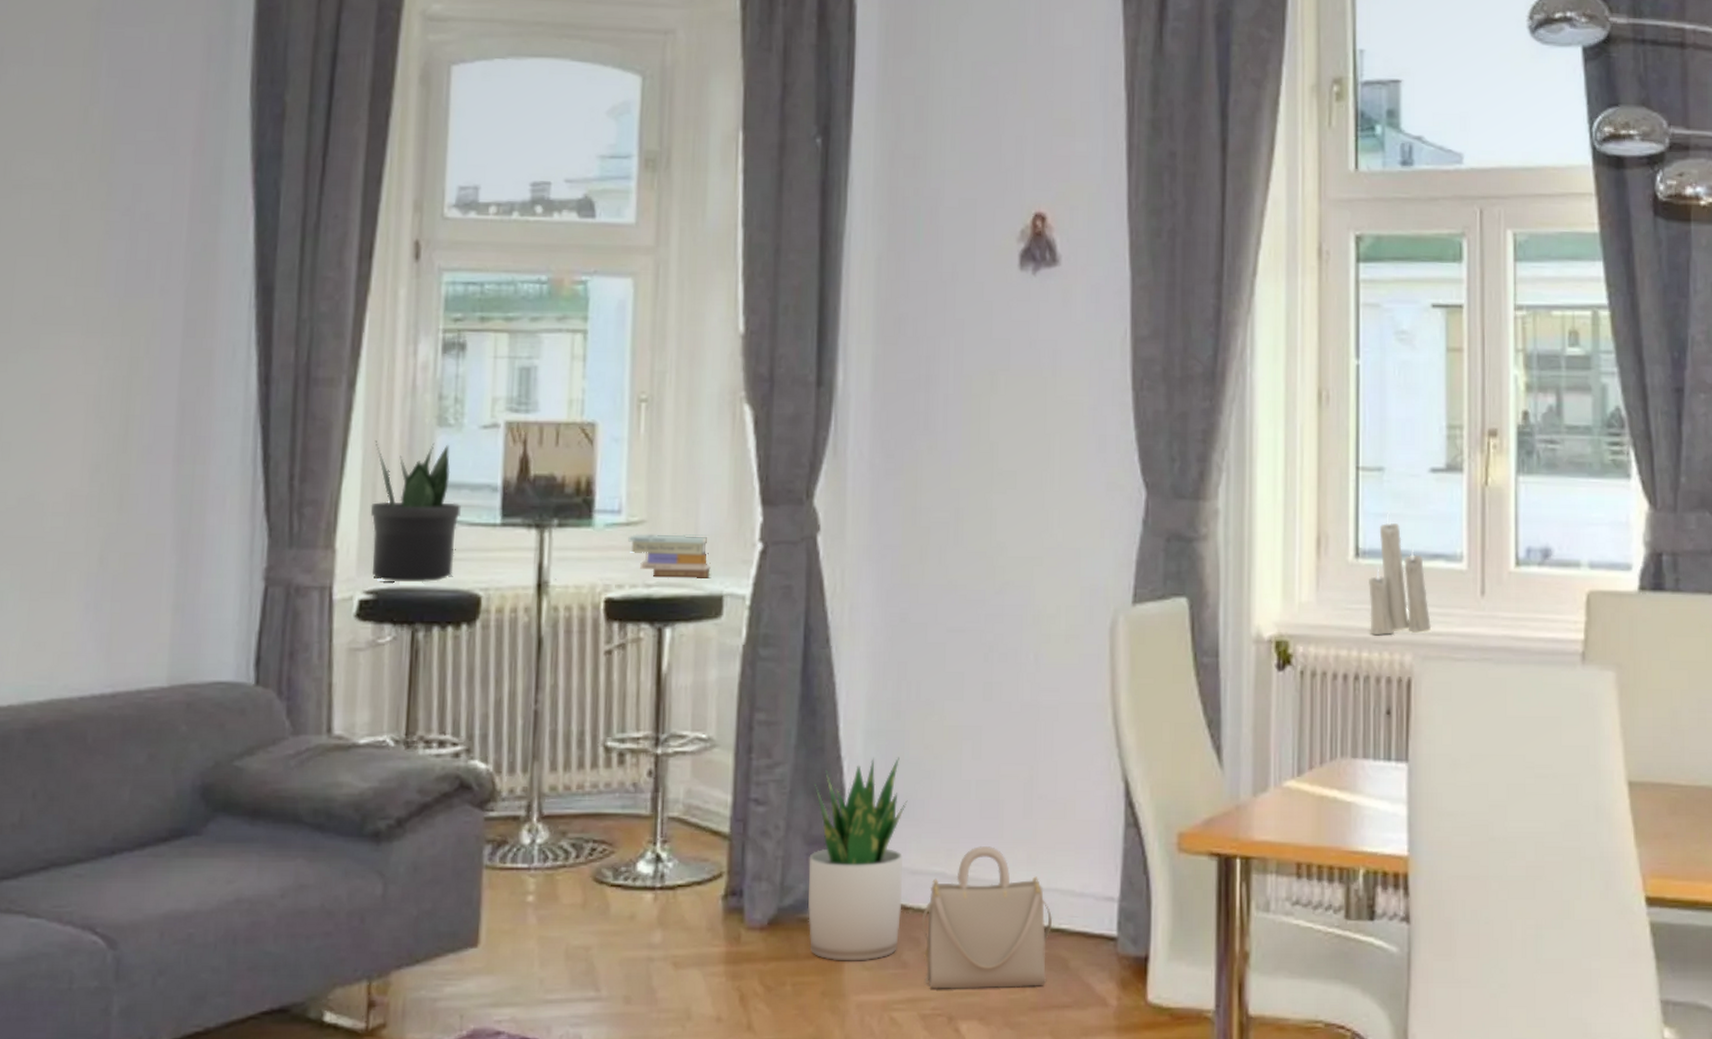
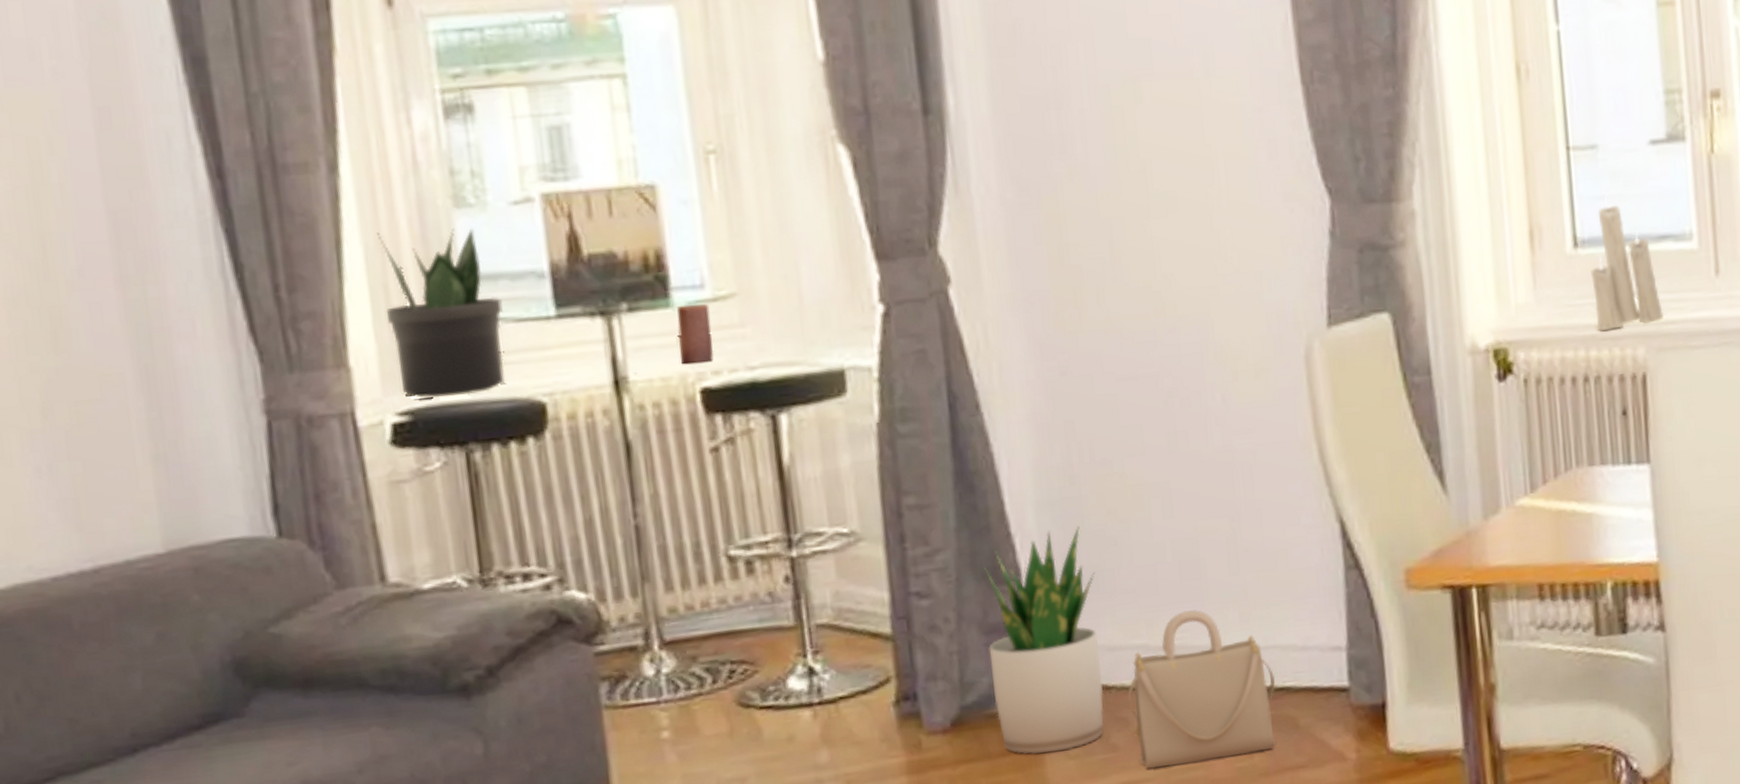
candle: none [593,526,623,578] -> present [677,303,714,366]
books: present [628,534,711,580] -> none [718,302,825,358]

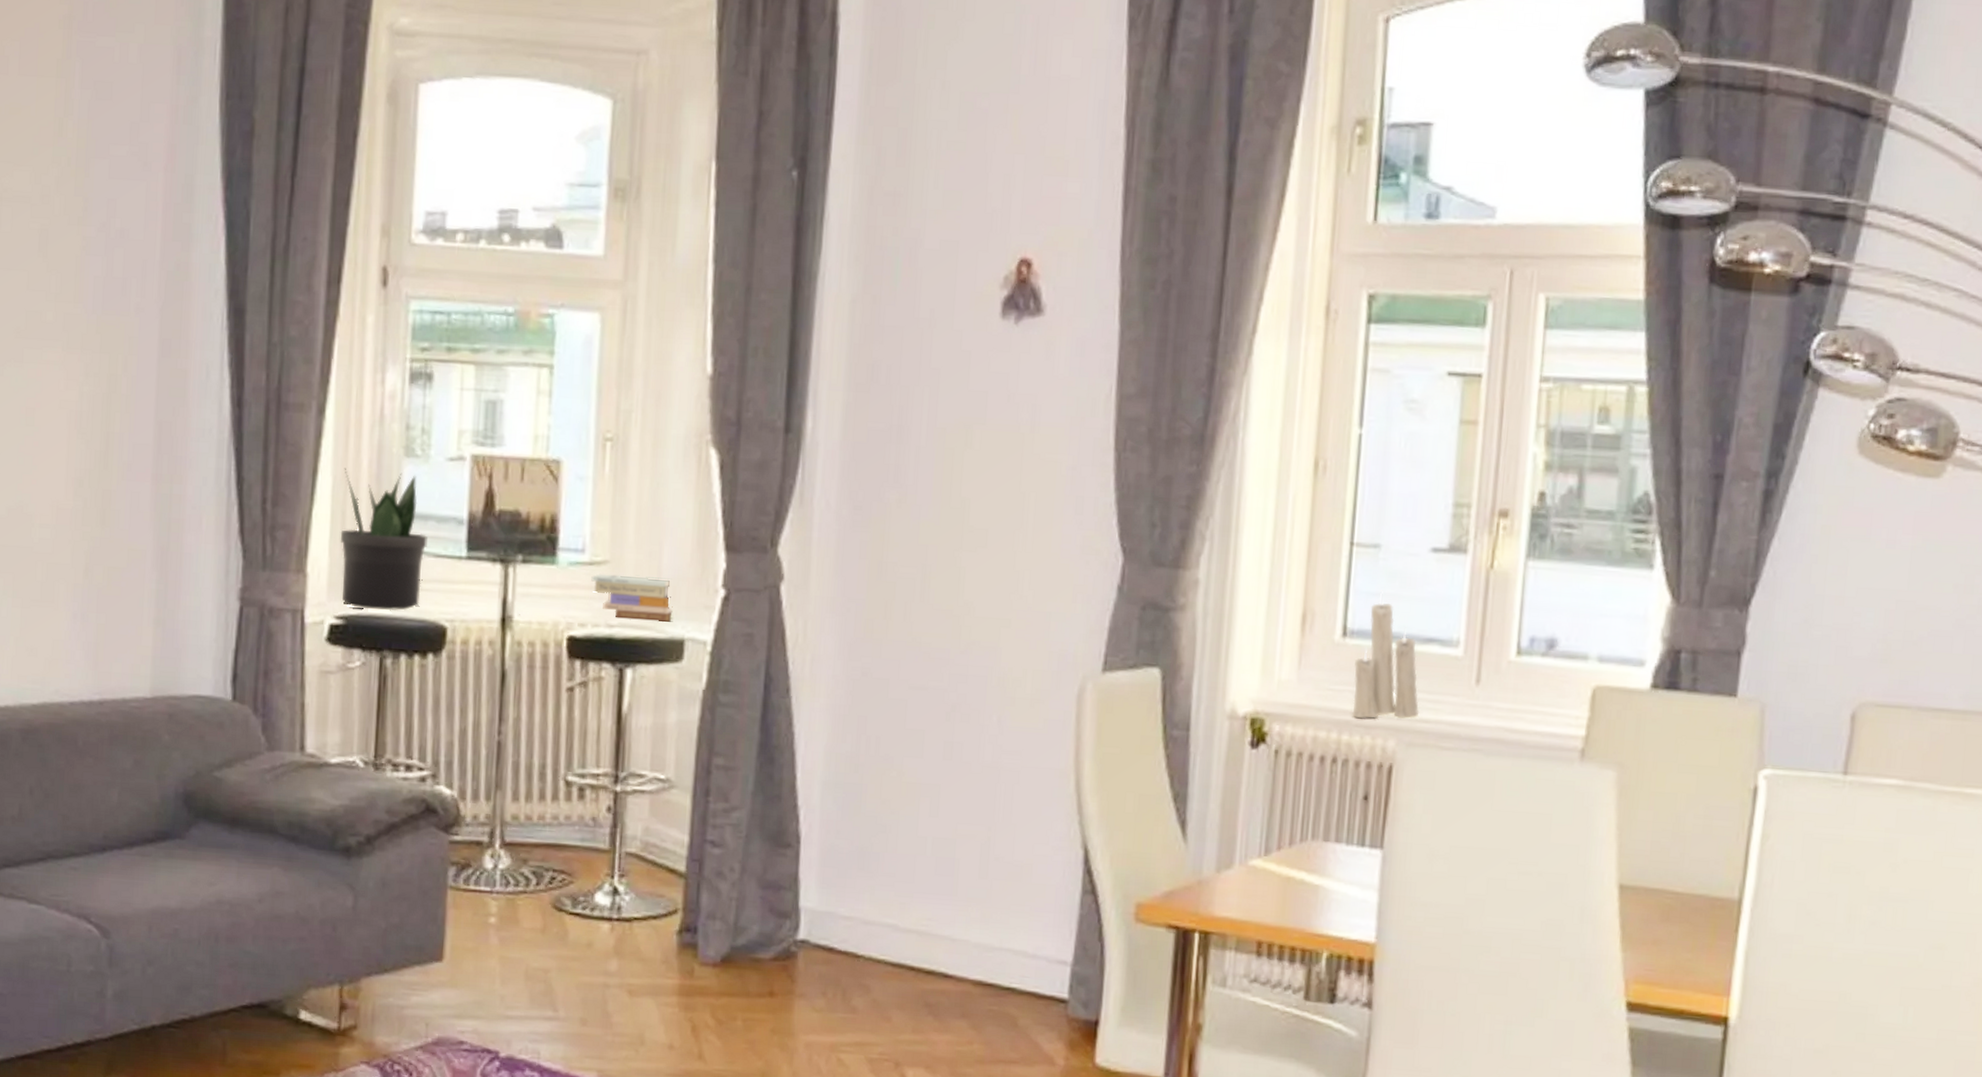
candle: present [677,303,714,366] -> none [556,564,586,616]
books: none [718,302,825,358] -> present [591,573,673,623]
planter: present [983,526,1104,754] -> none [760,809,863,1004]
handbag: present [1128,610,1276,769] -> none [871,902,1004,1041]

